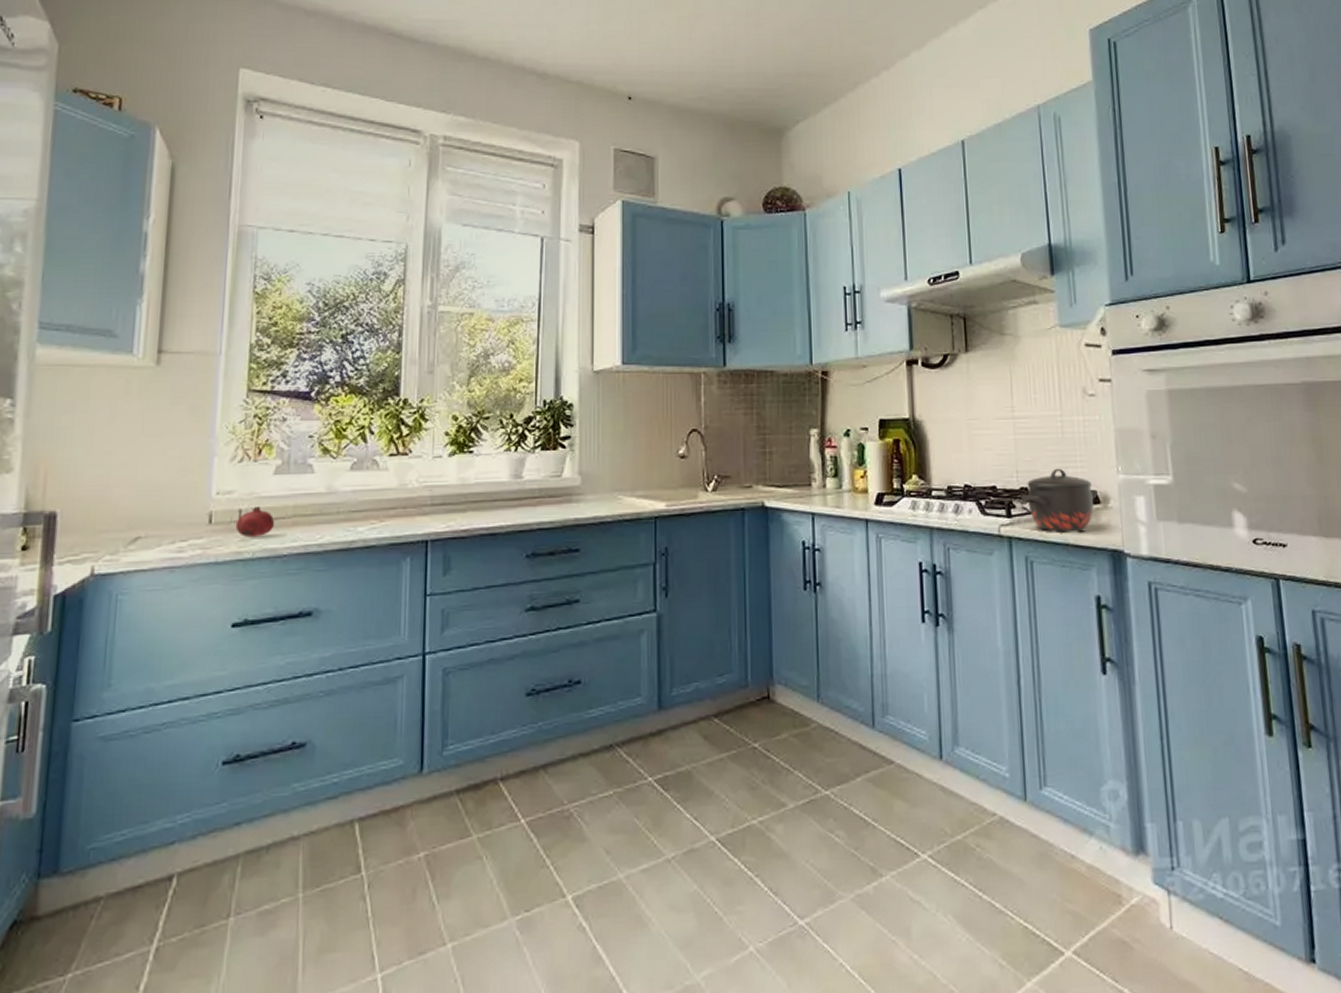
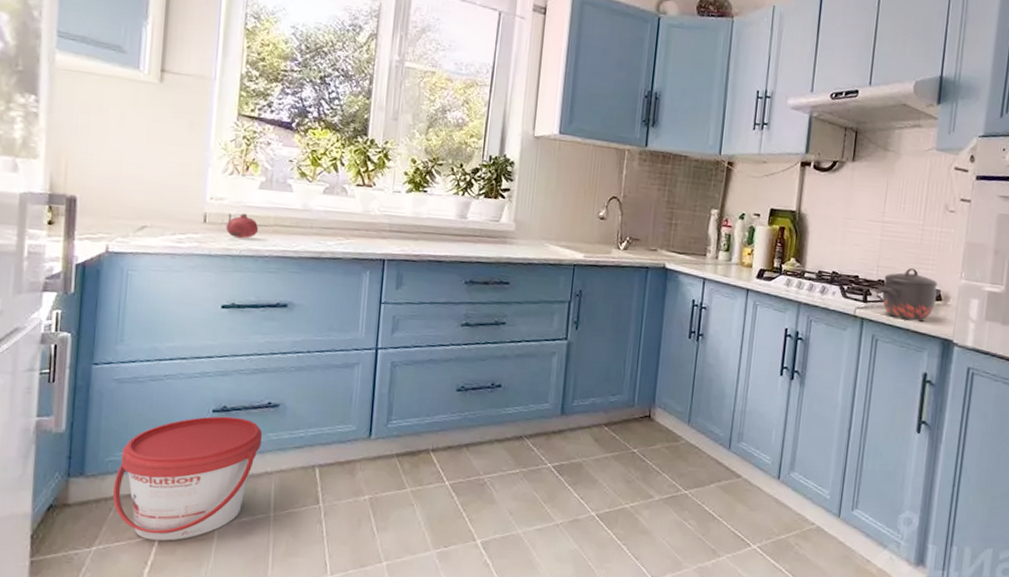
bucket: none [94,767,286,954] -> present [112,416,263,541]

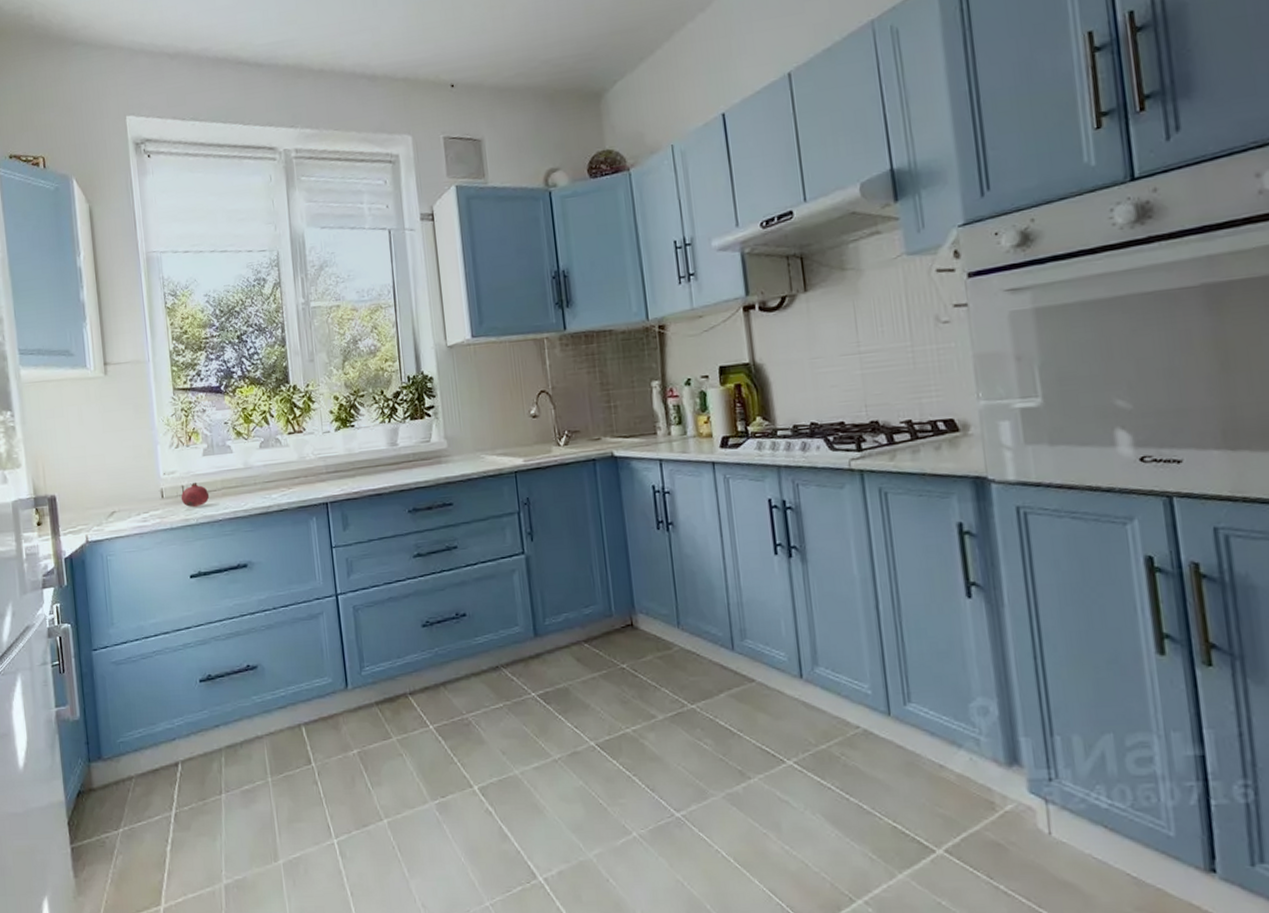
bucket: present [112,416,263,541] -> none [127,684,249,817]
cooking pot: present [877,267,942,321] -> none [871,399,957,463]

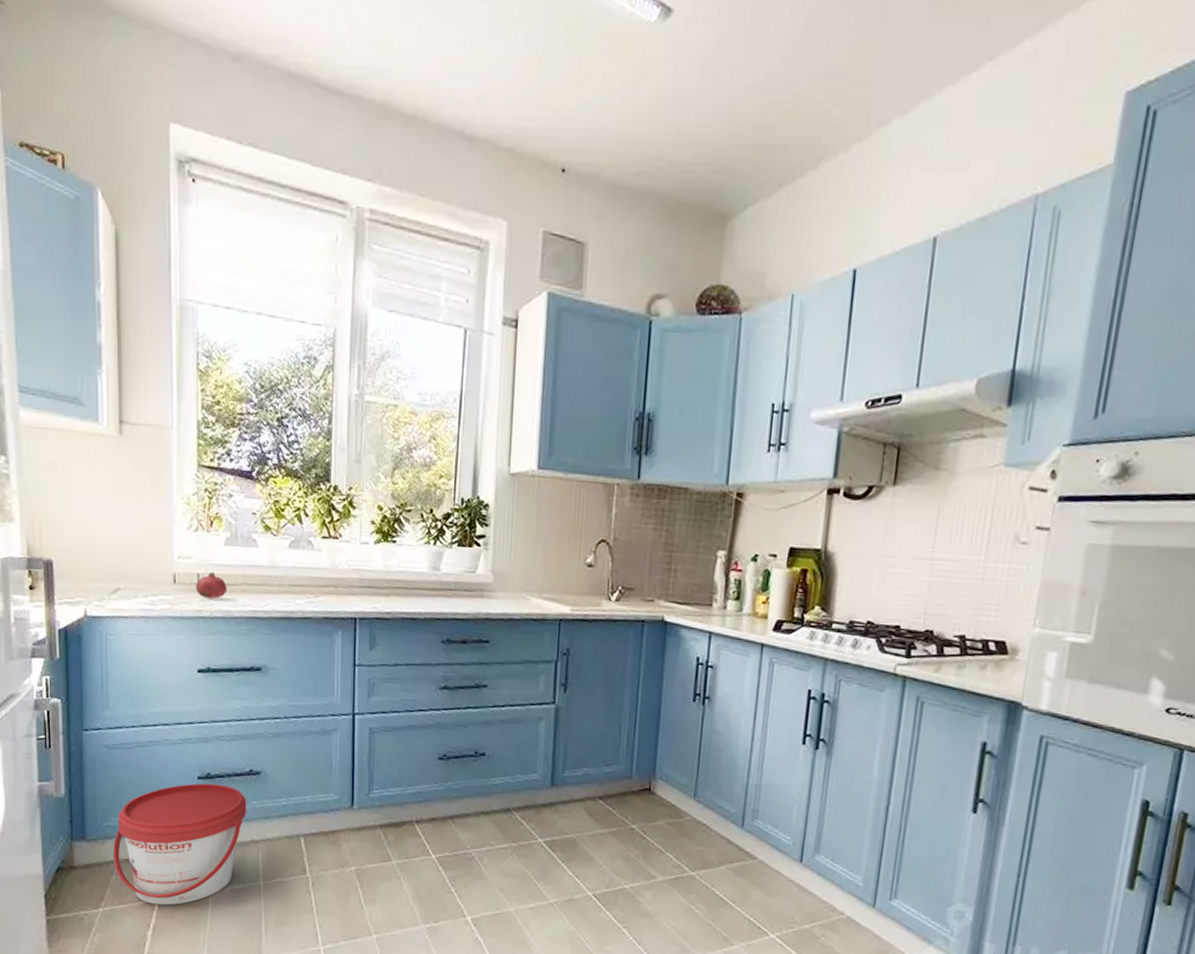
bucket: none [127,684,249,817] -> present [112,783,247,906]

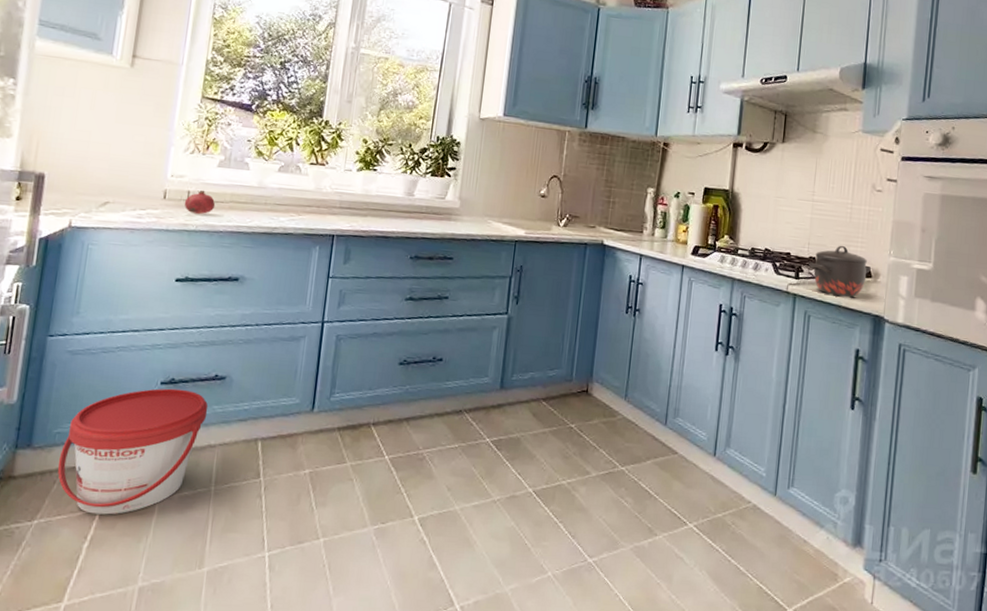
cooking pot: none [924,614,1009,680] -> present [808,245,872,297]

